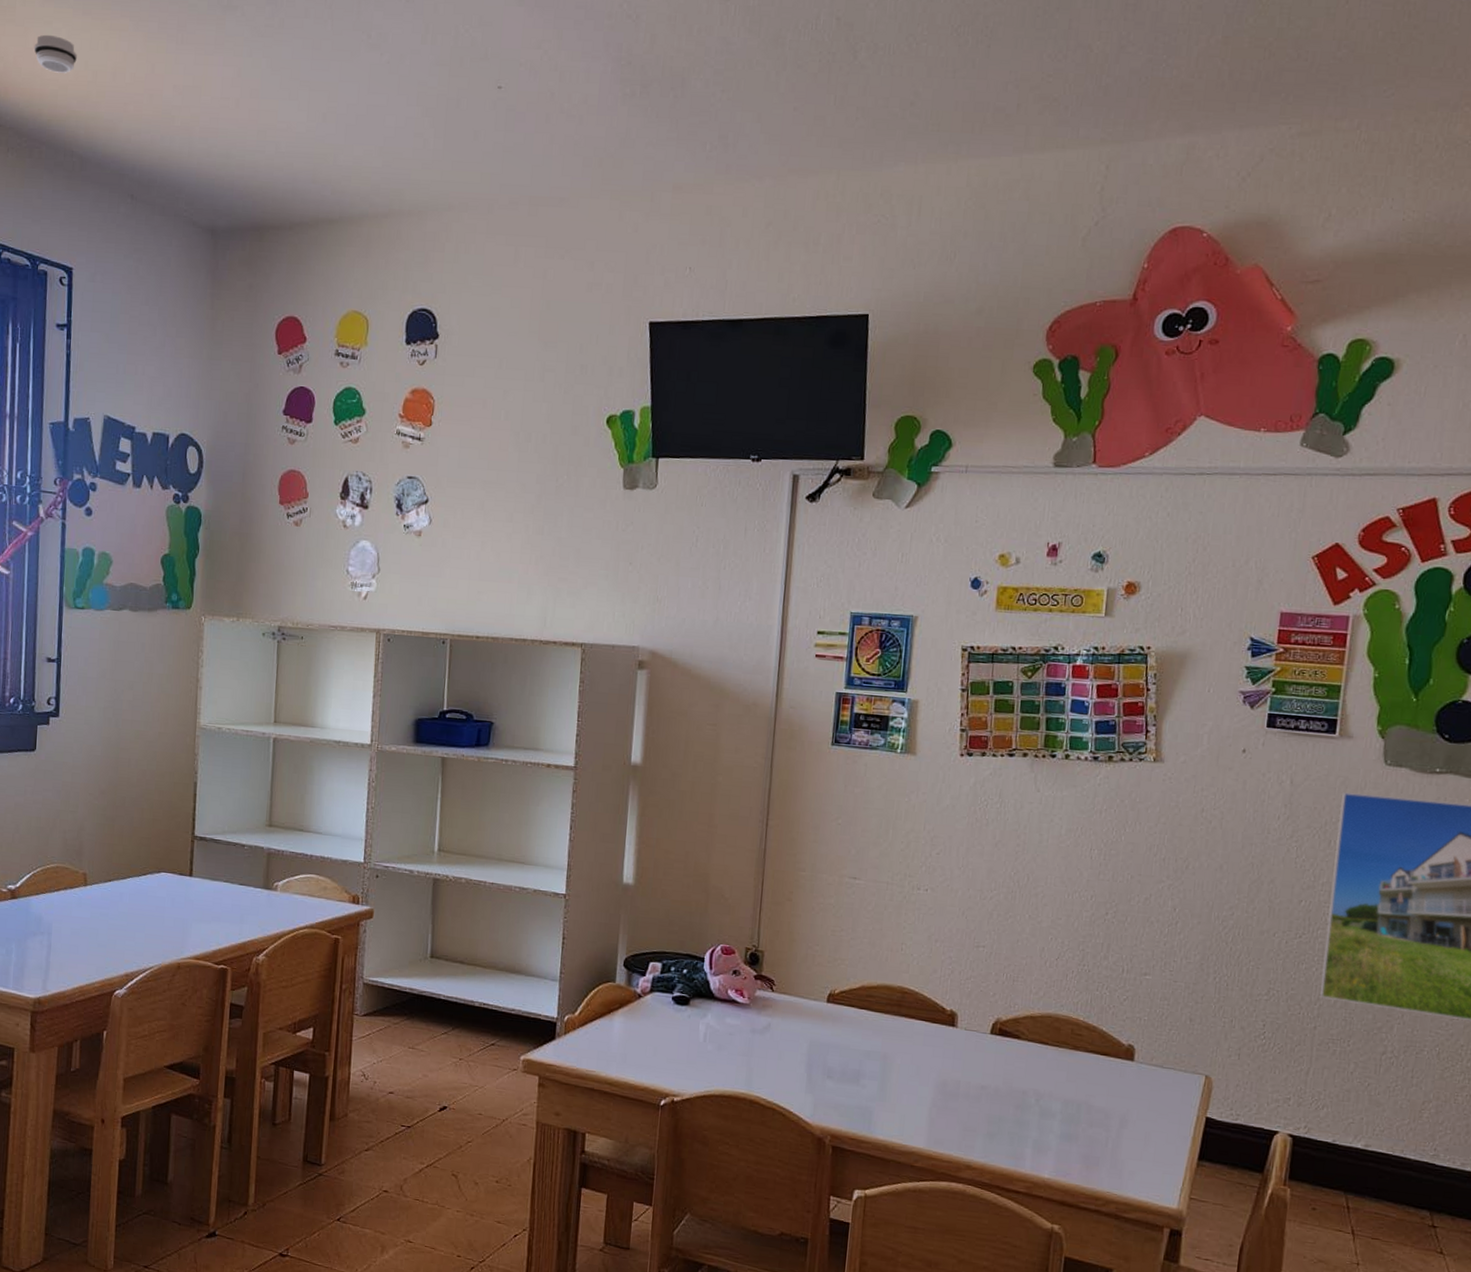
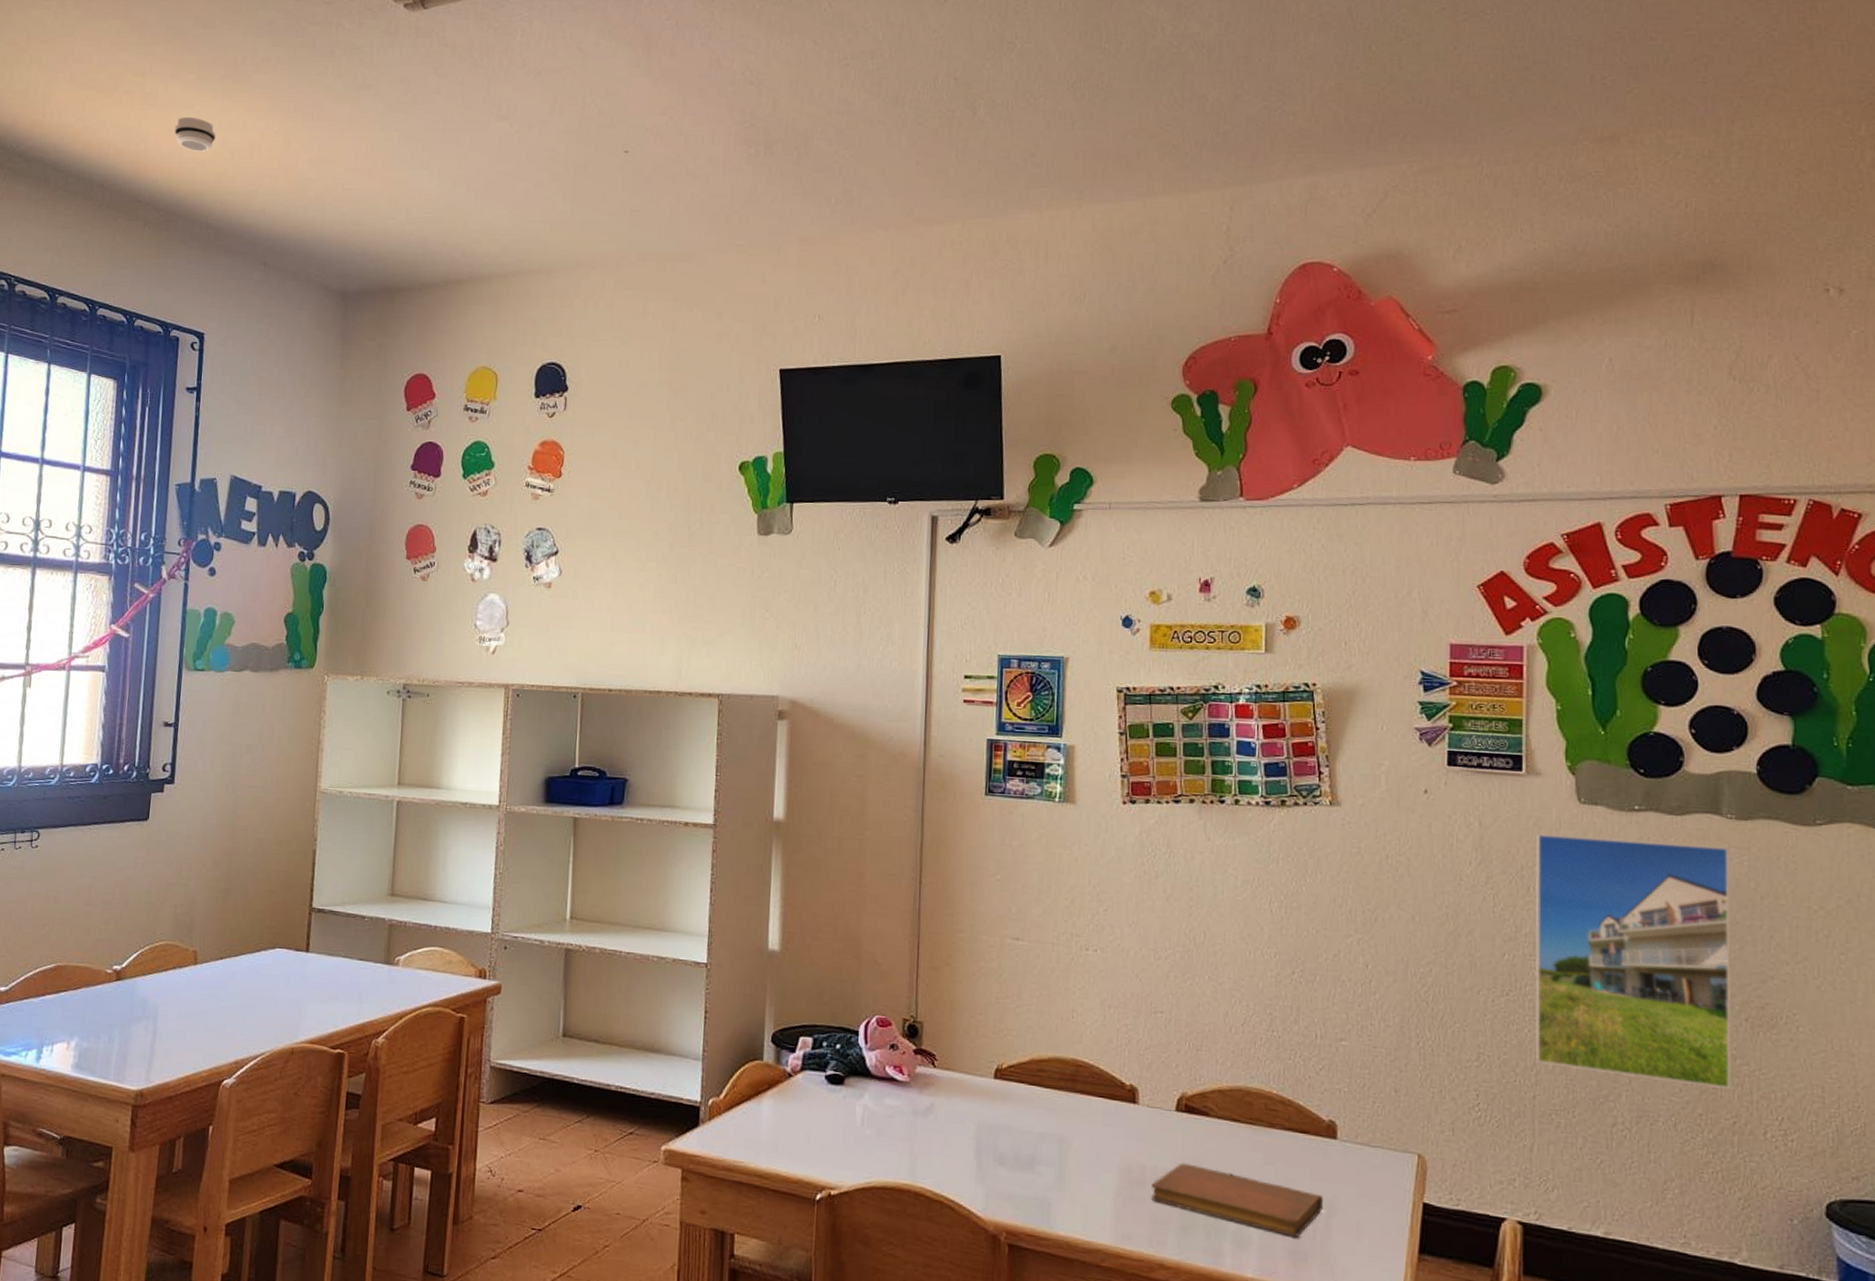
notebook: none [963,1079,1117,1144] -> present [1151,1163,1323,1237]

